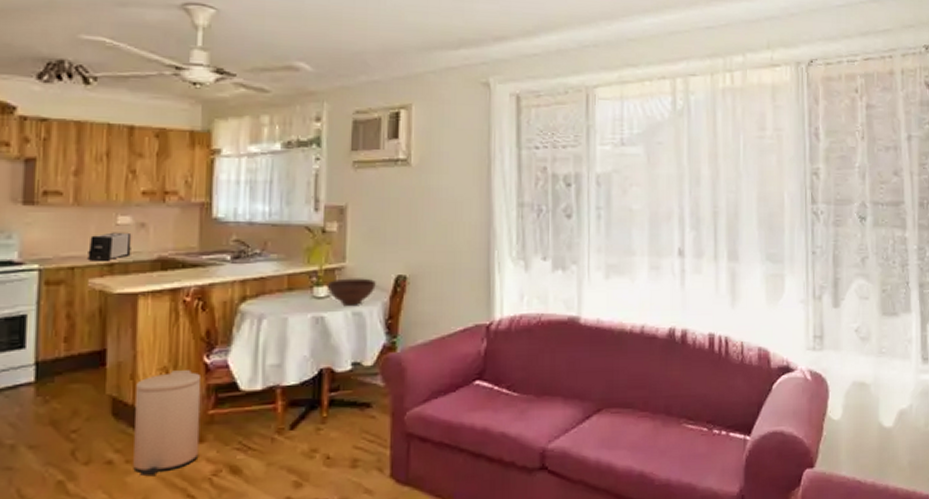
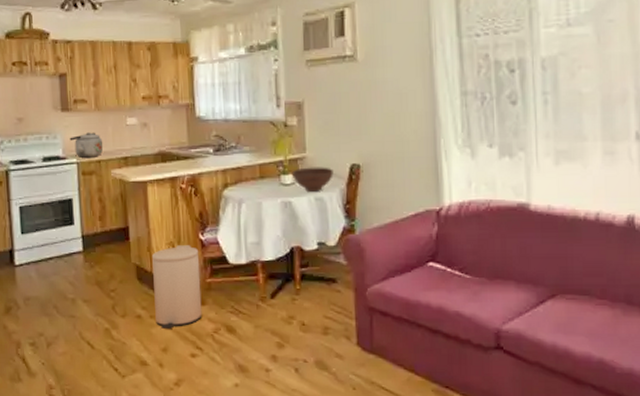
kettle: none [31,232,81,263] -> present [69,132,103,158]
toaster: present [88,232,132,261] -> none [108,131,139,156]

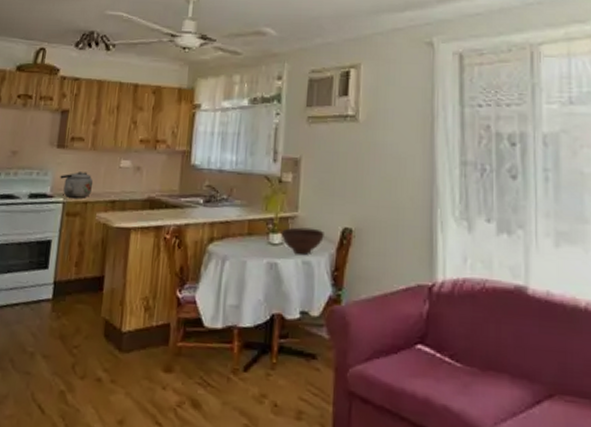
pedal bin: present [152,245,202,329] -> none [116,301,174,397]

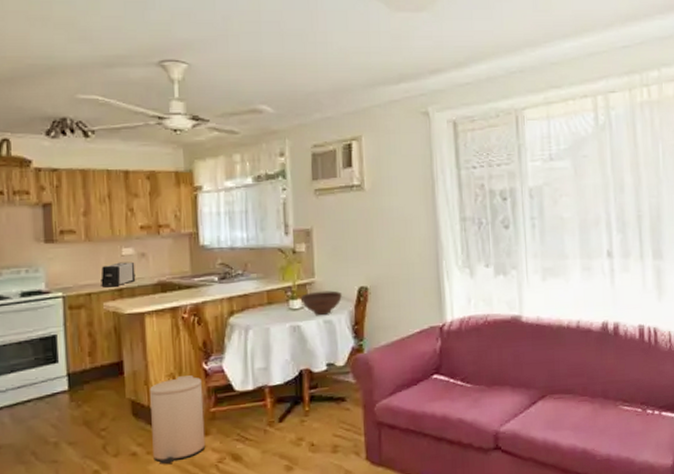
kettle: present [60,171,94,198] -> none [54,264,95,291]
toaster: none [97,173,130,199] -> present [101,261,136,288]
pedal bin: none [116,301,174,397] -> present [150,375,206,464]

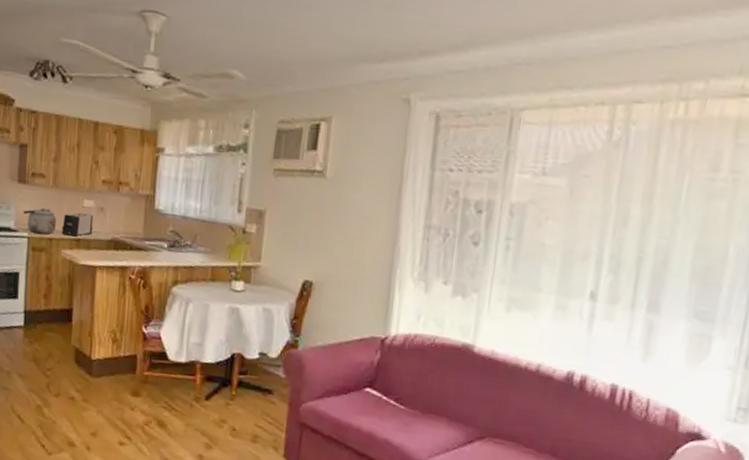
kettle: none [54,264,95,291] -> present [23,208,57,235]
pedal bin: present [150,375,206,464] -> none [88,334,140,415]
bowl: present [301,290,342,315] -> none [244,276,285,302]

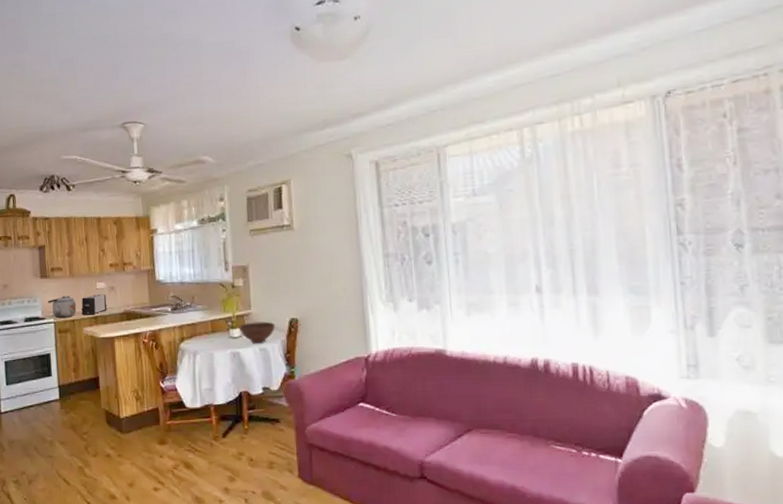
bowl: none [244,276,285,302] -> present [240,321,275,343]

